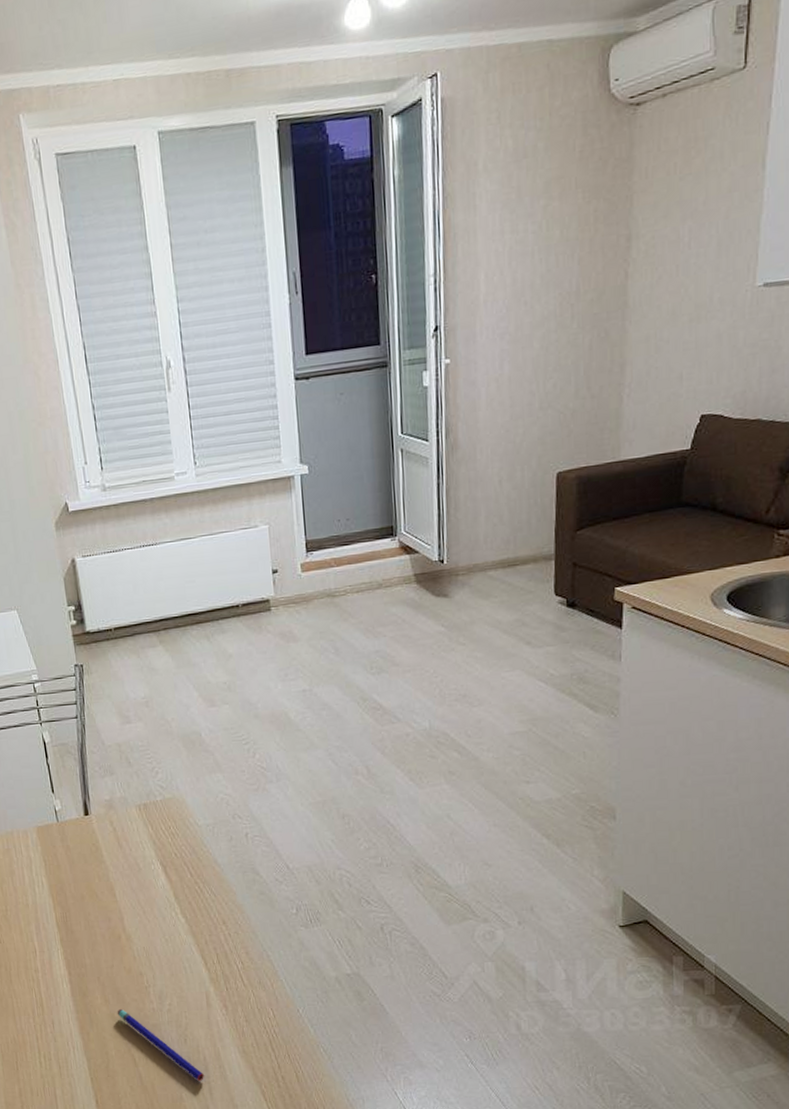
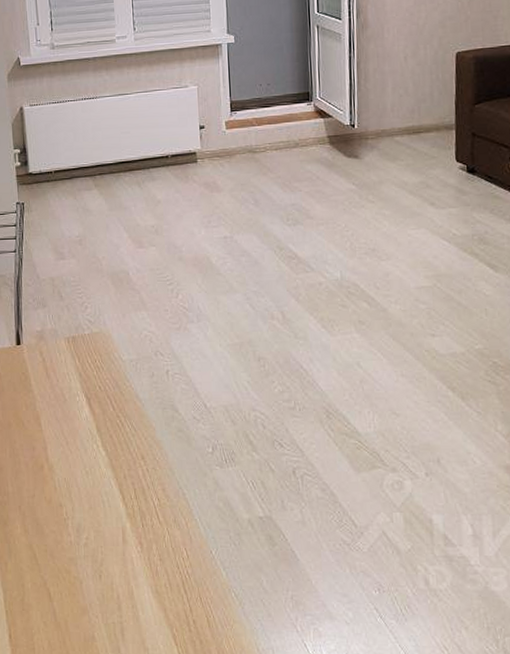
pen: present [117,1008,205,1082] -> none [35,540,118,621]

